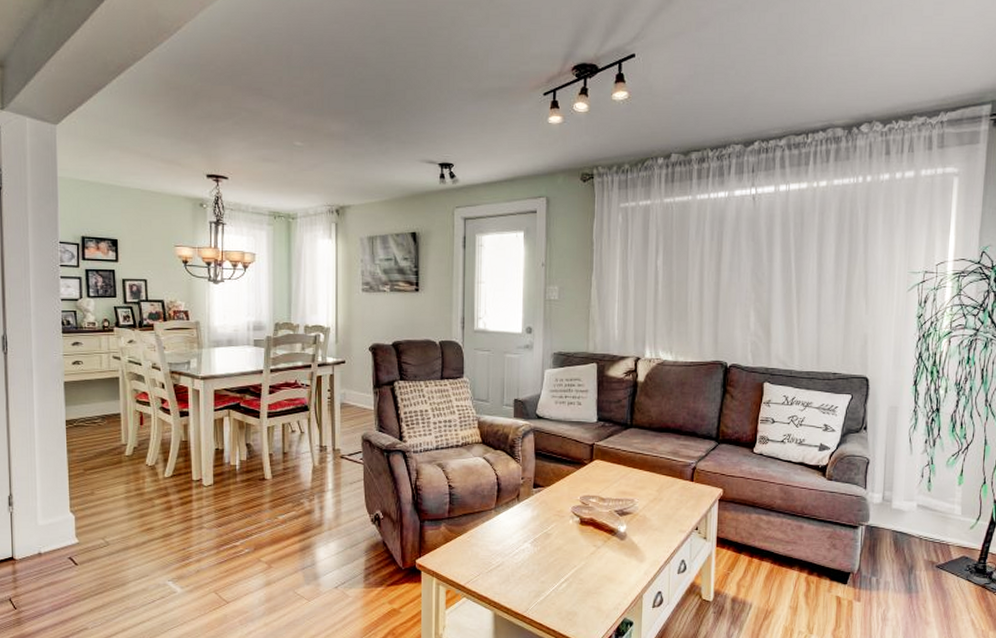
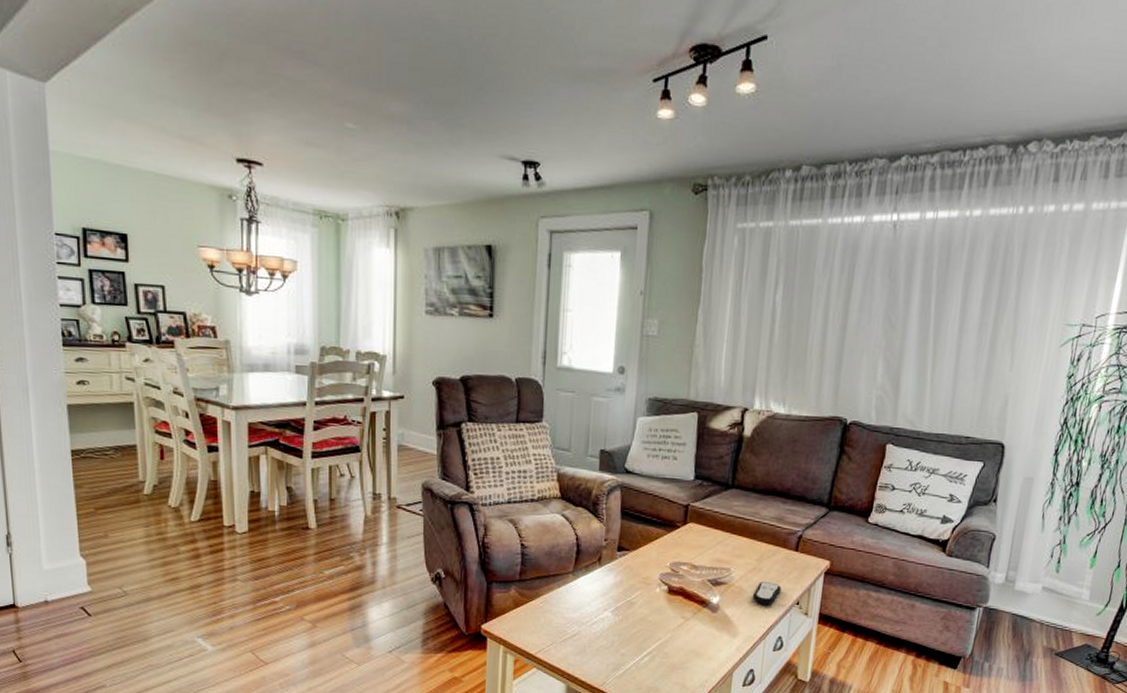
remote control: none [656,510,681,531] -> present [753,582,782,605]

